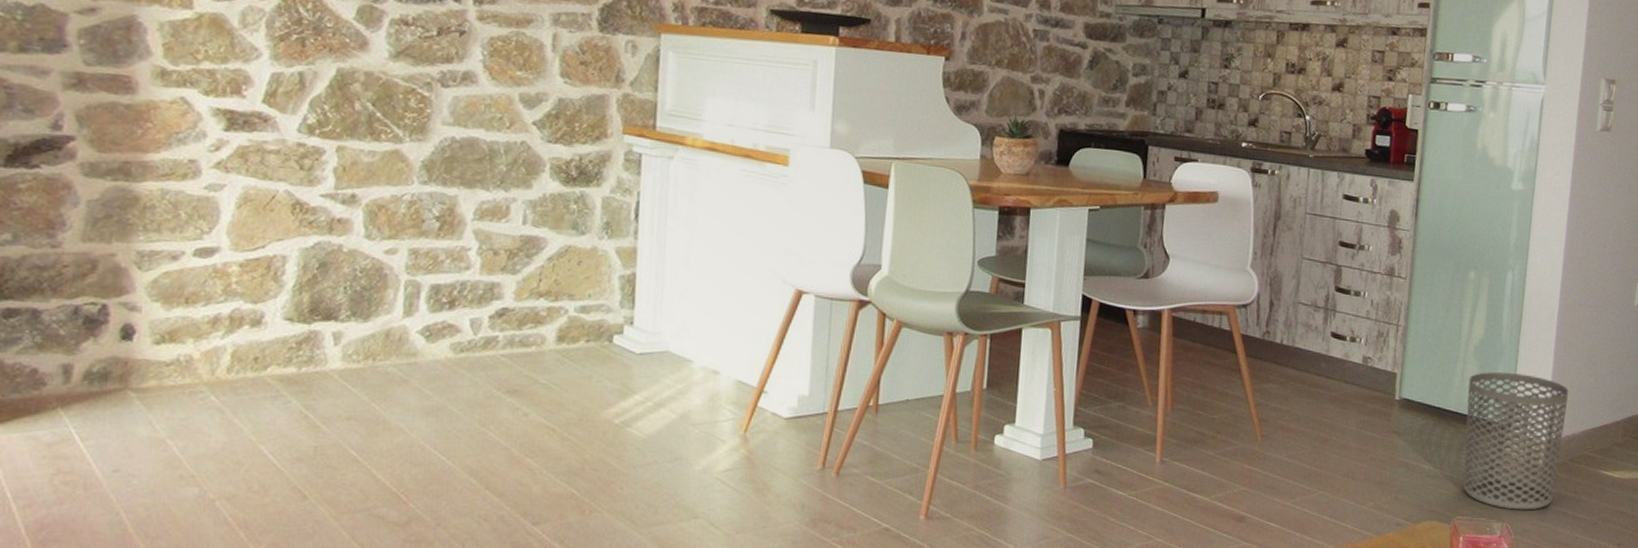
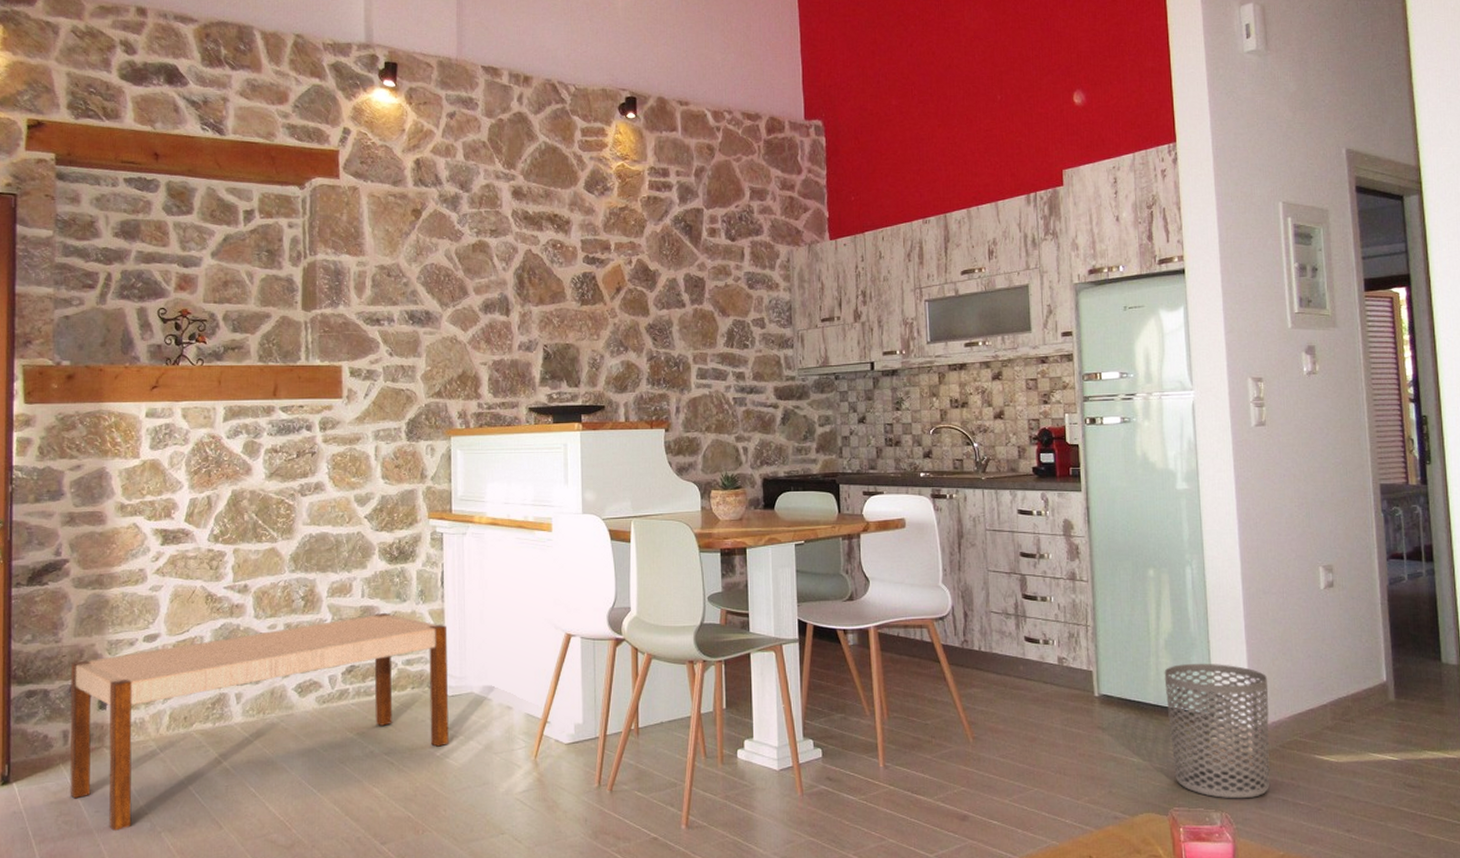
bench: none [73,245,640,496] -> present [70,612,449,831]

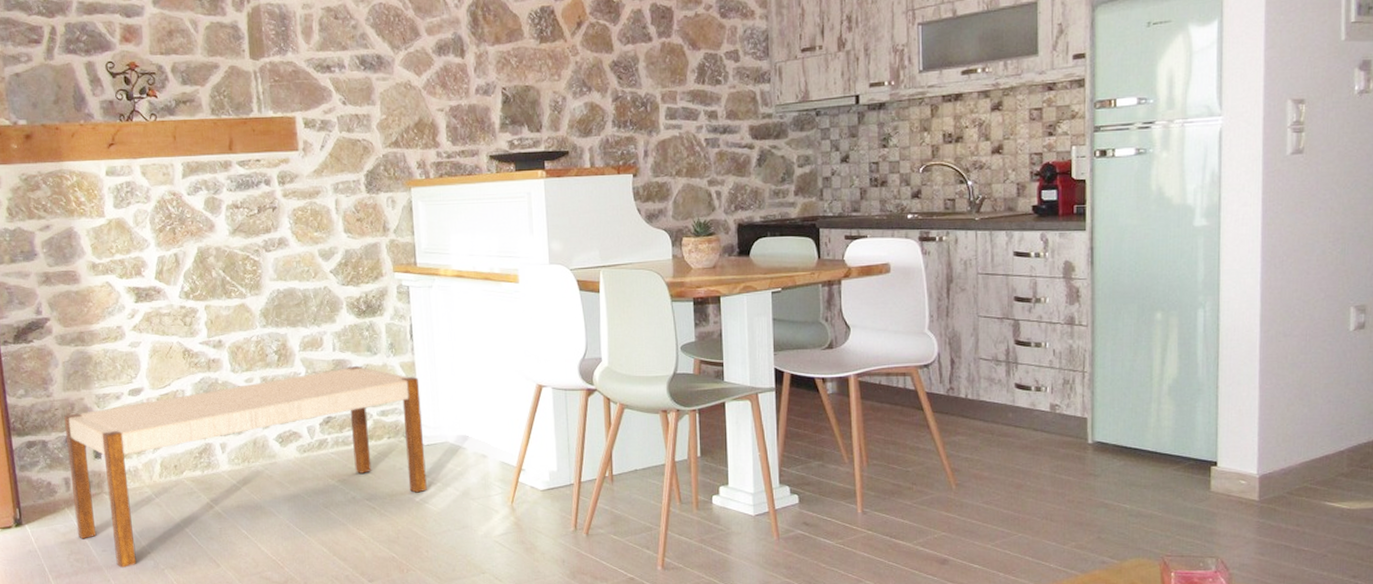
waste bin: present [1164,663,1270,799] -> none [1165,409,1281,545]

